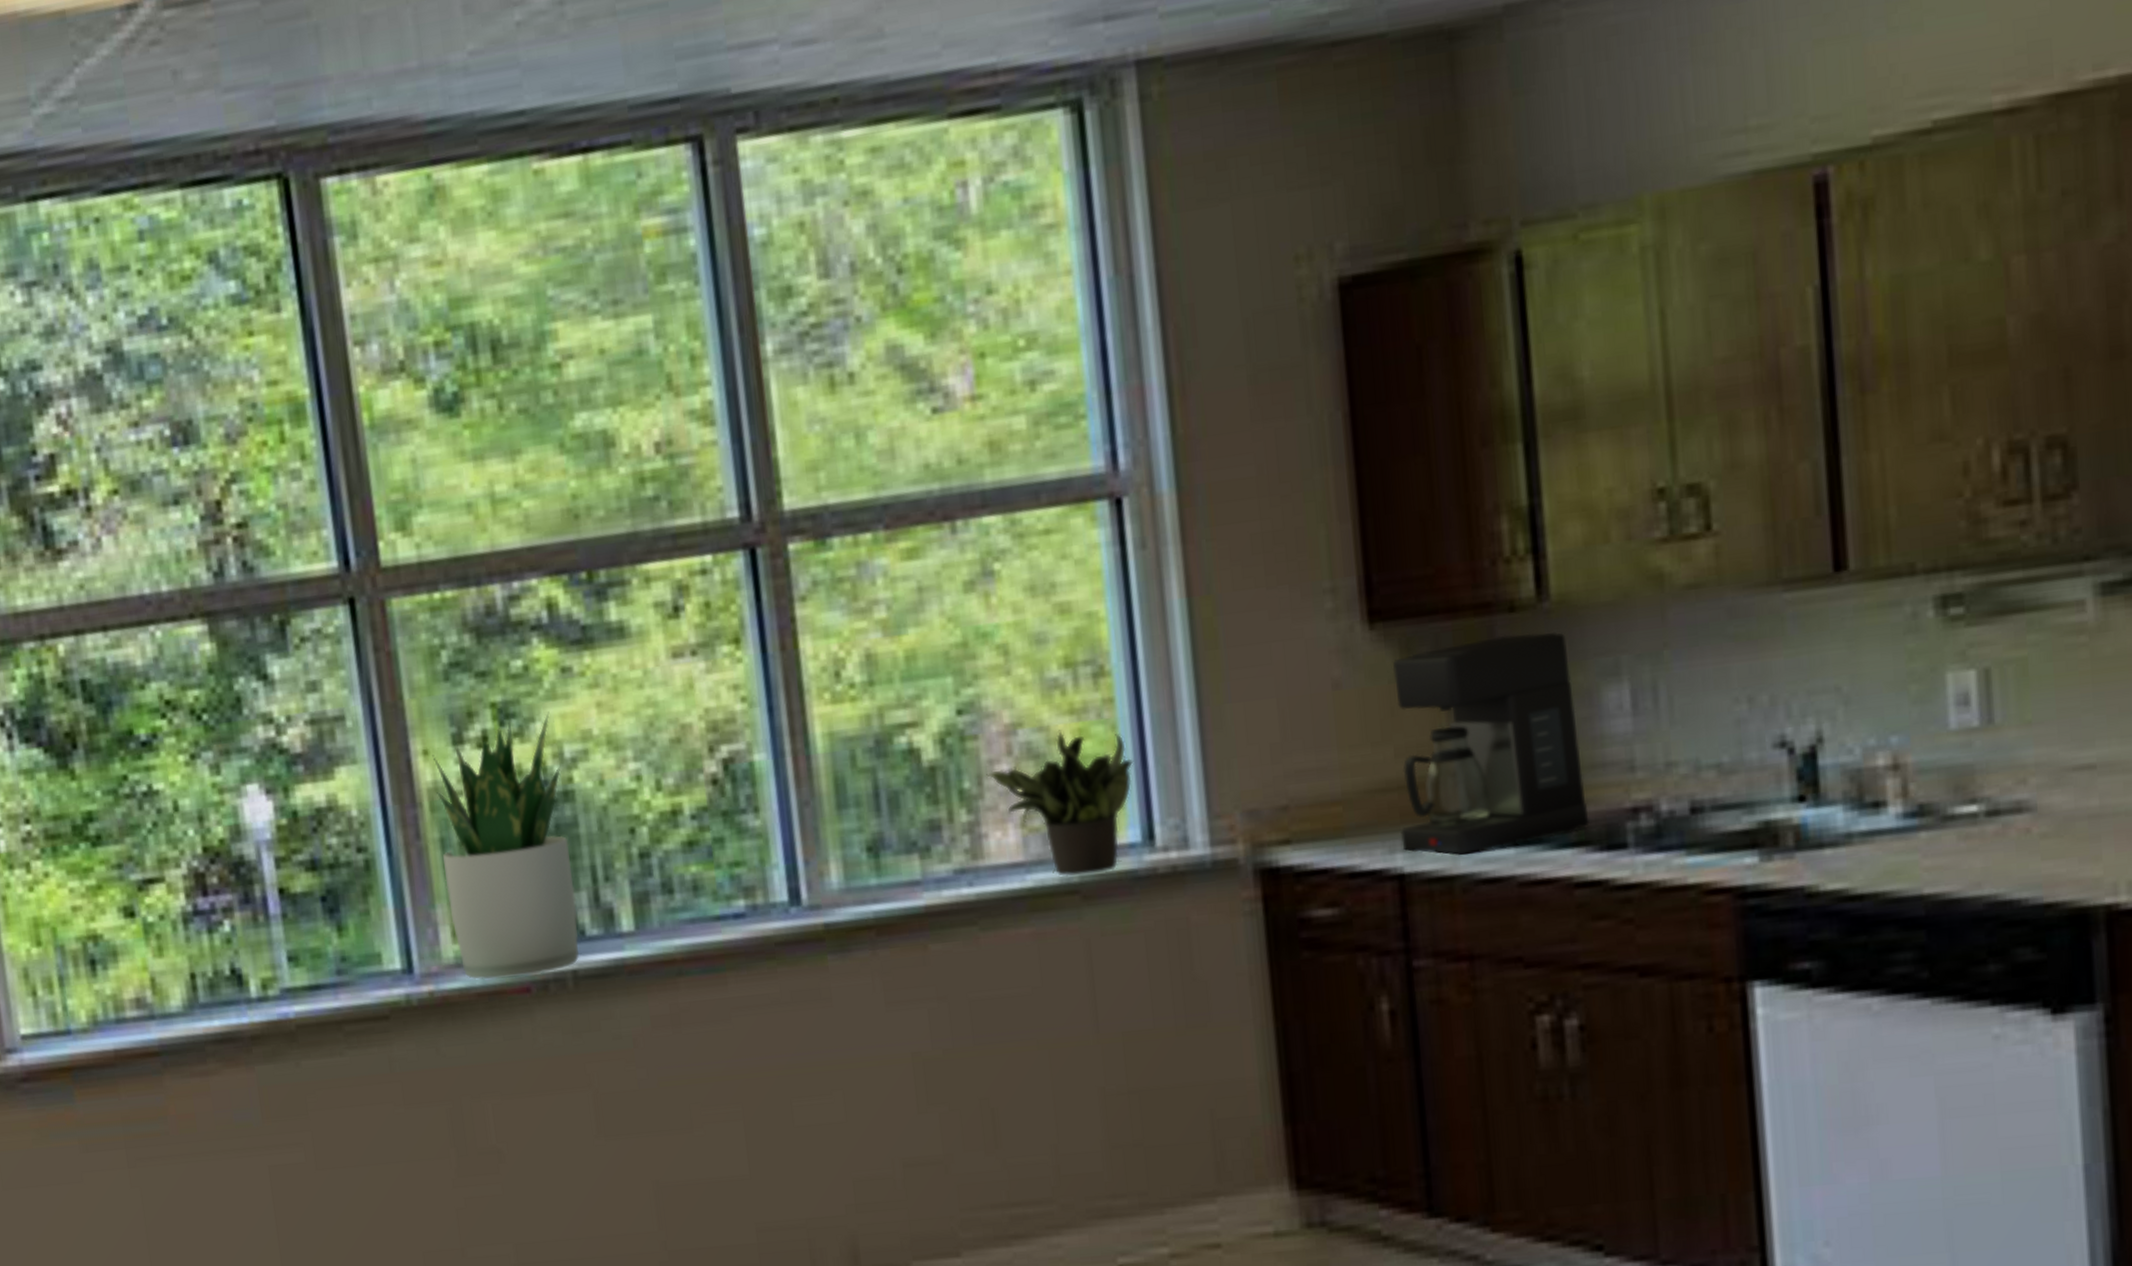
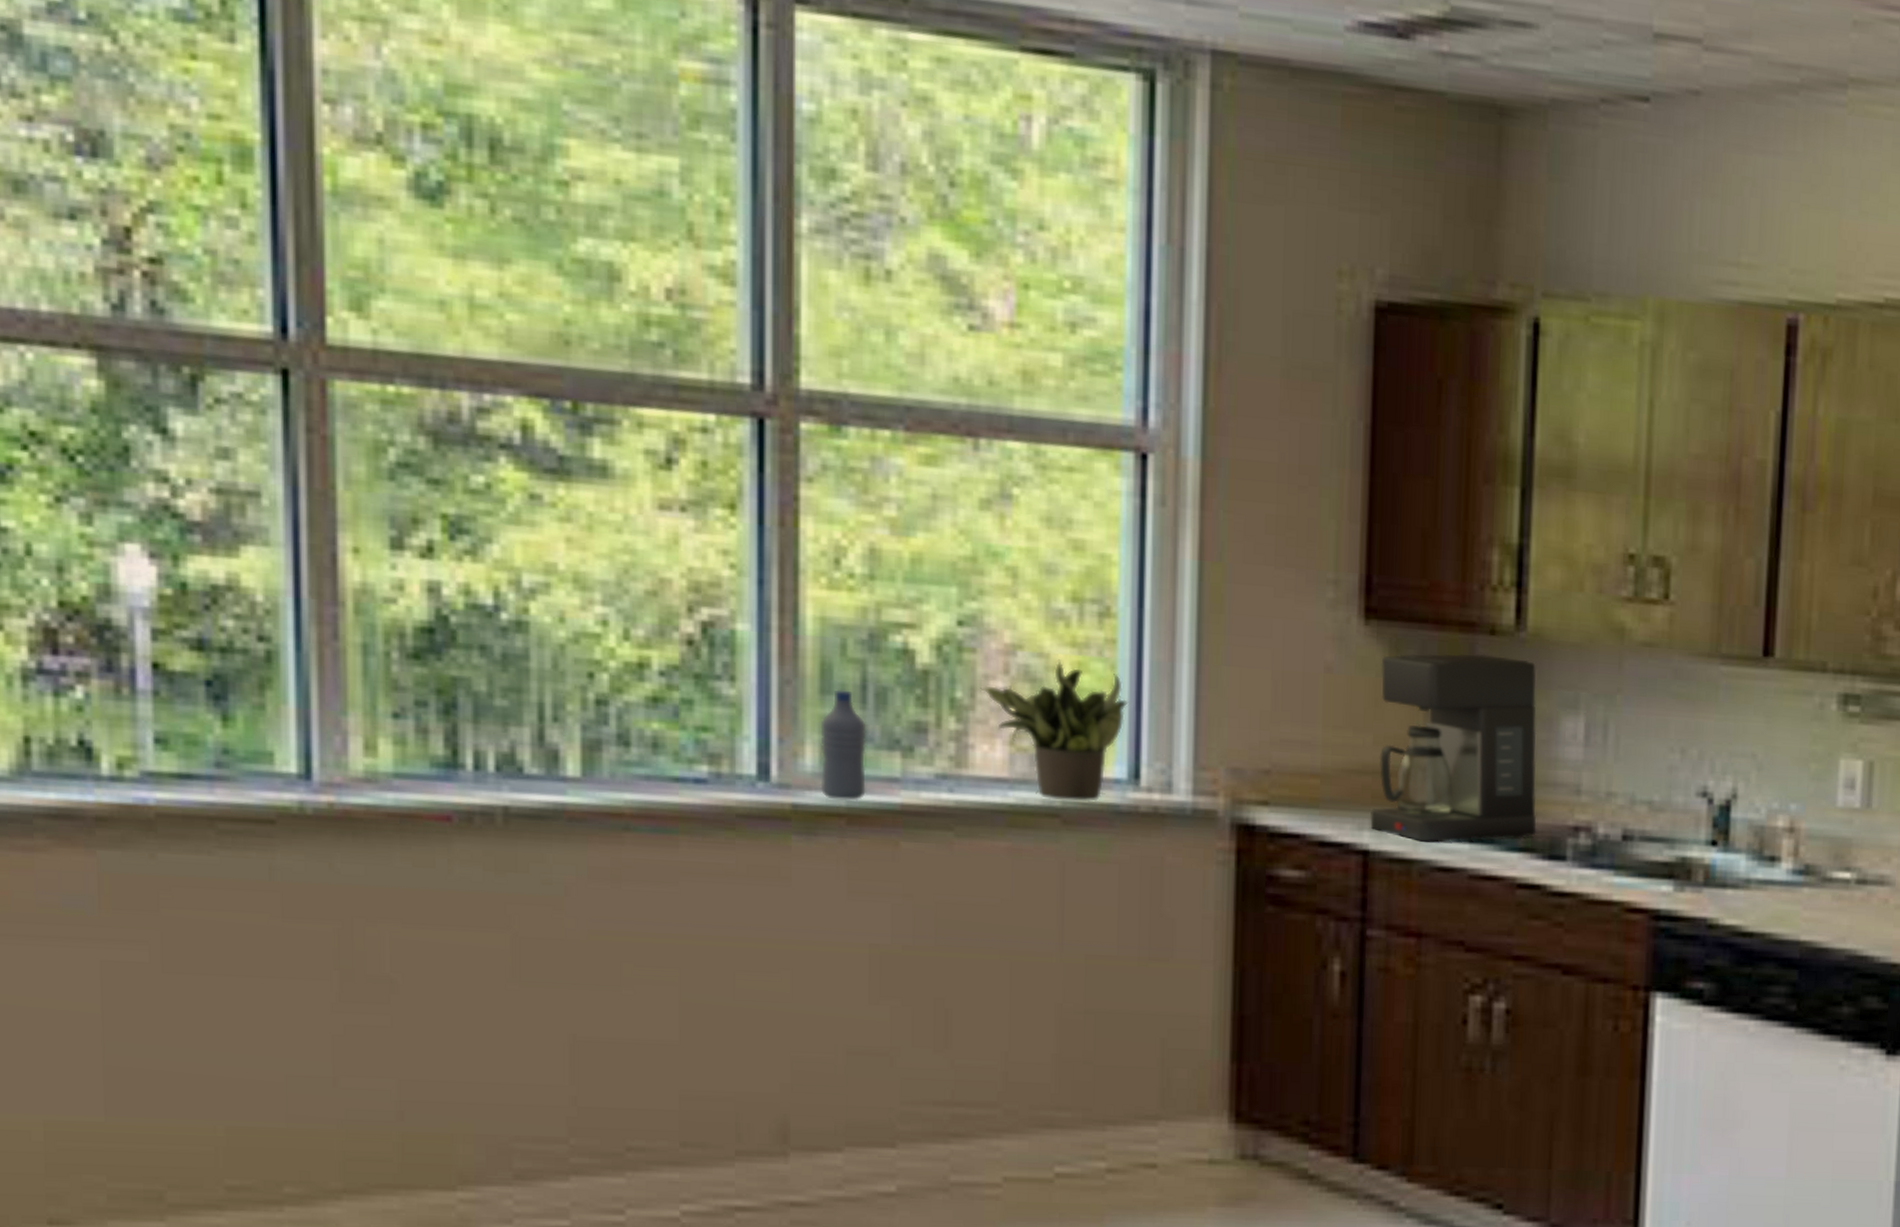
planter: present [432,711,579,980] -> none [362,530,517,805]
water bottle: none [840,801,891,914] -> present [820,689,866,801]

